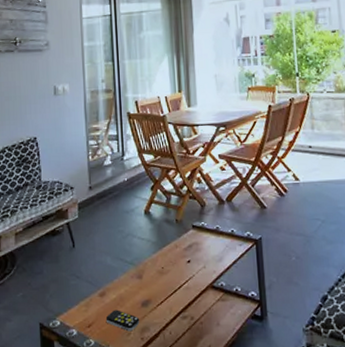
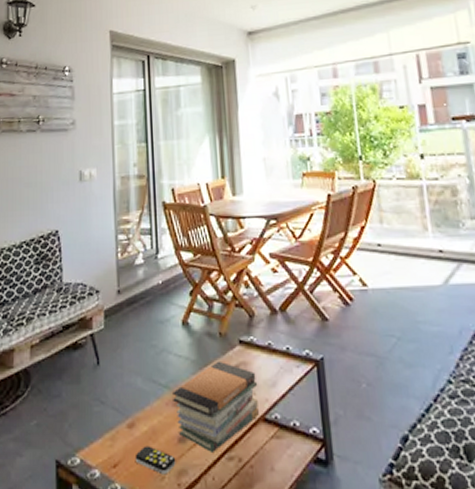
book stack: none [137,242,208,313] -> present [173,361,259,452]

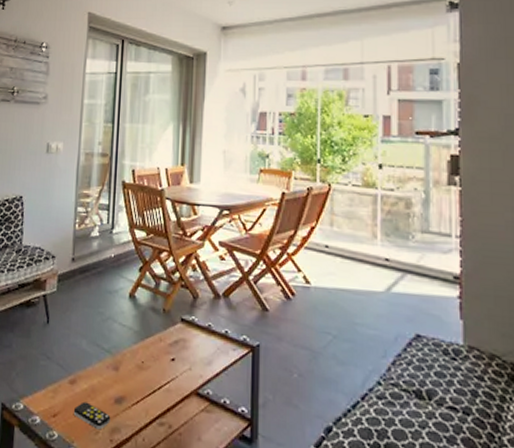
book stack: present [173,361,259,452] -> none [113,334,195,416]

